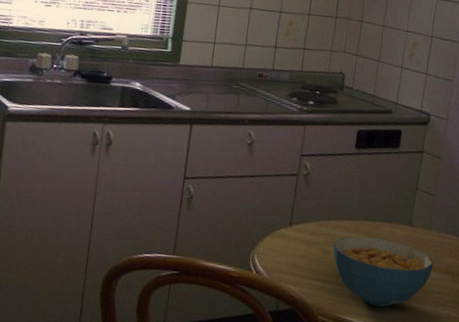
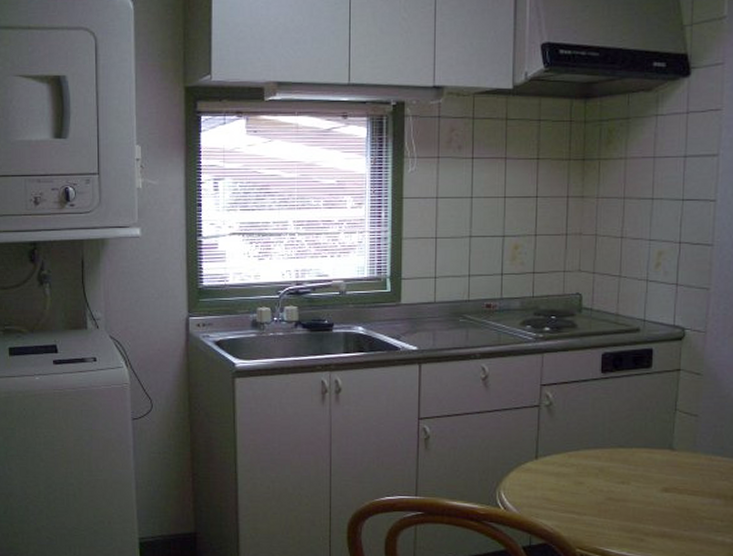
cereal bowl: present [333,236,434,307] -> none [586,464,702,536]

